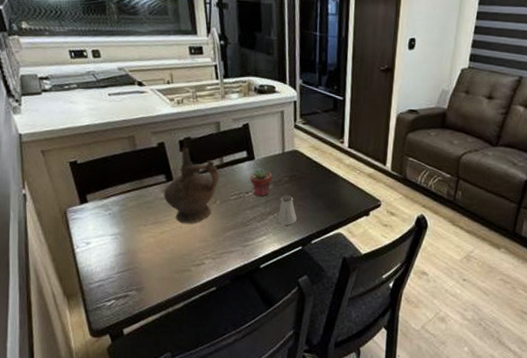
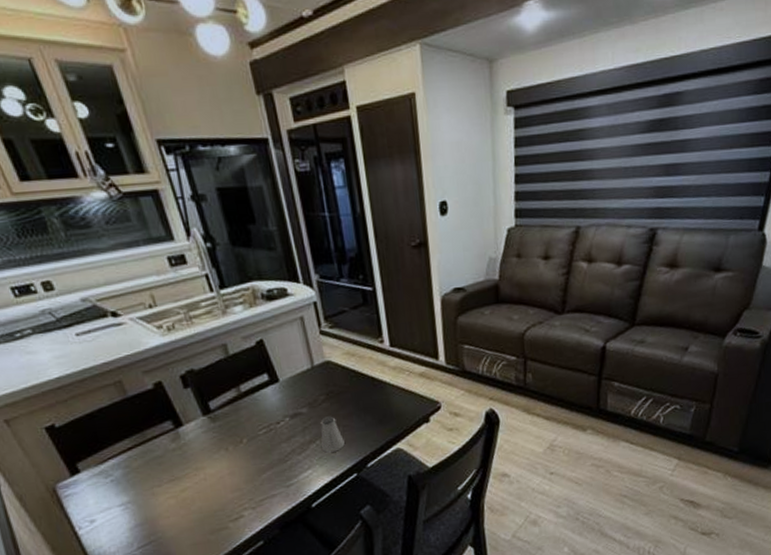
ceremonial vessel: present [163,146,219,224] -> none [174,381,241,474]
potted succulent: present [250,168,272,197] -> none [278,390,306,425]

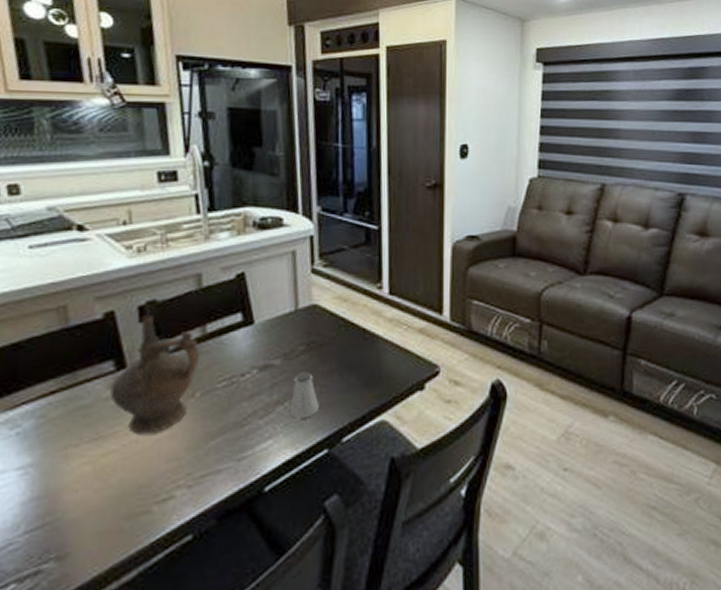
ceremonial vessel: none [174,381,241,474] -> present [110,314,200,435]

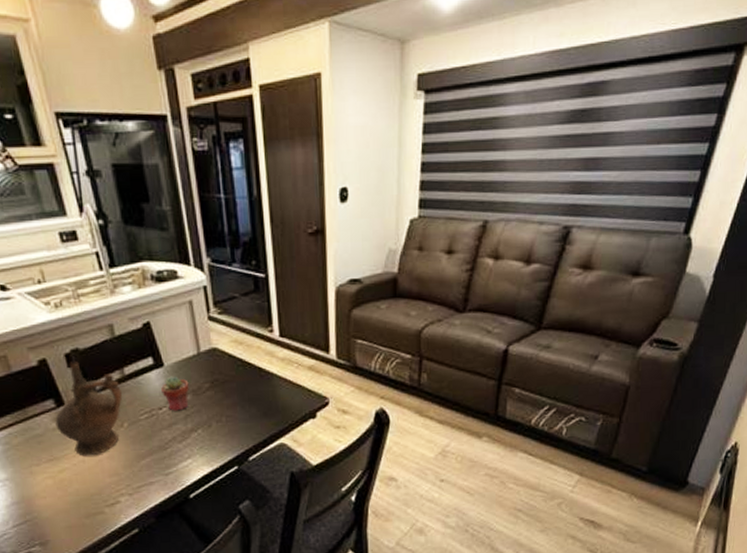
potted succulent: none [247,336,281,379] -> present [161,376,189,411]
saltshaker: present [289,372,319,419] -> none [202,405,227,443]

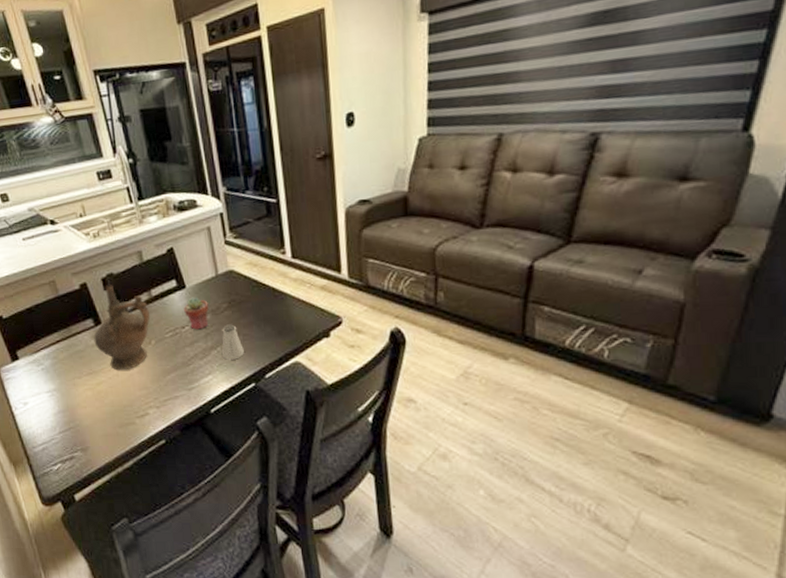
saltshaker: none [202,405,227,443] -> present [221,324,244,360]

